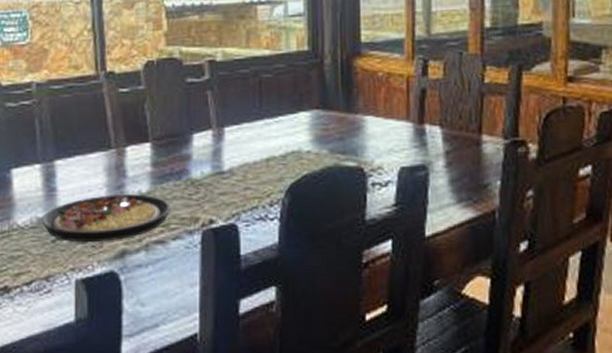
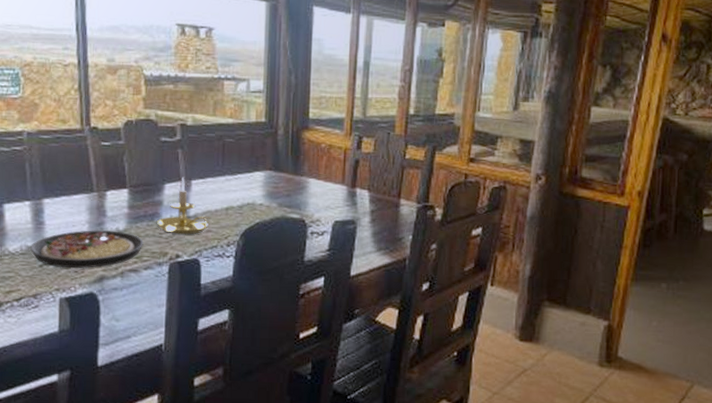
candle holder: none [185,124,249,195] -> present [156,177,211,235]

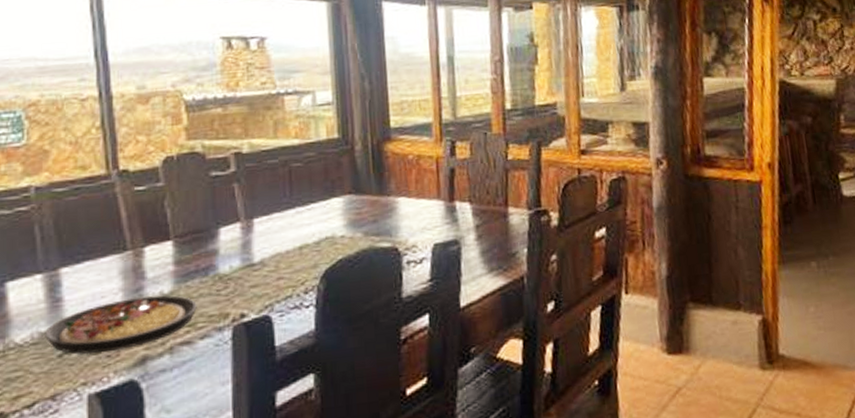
candle holder: present [156,177,211,235] -> none [212,216,281,289]

